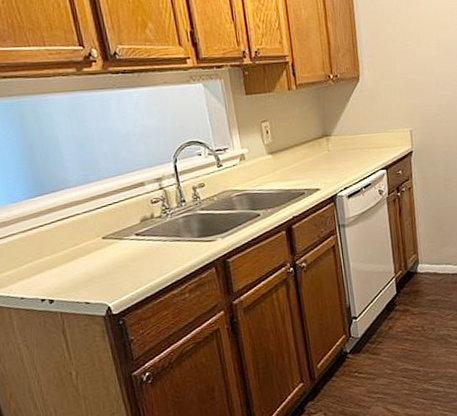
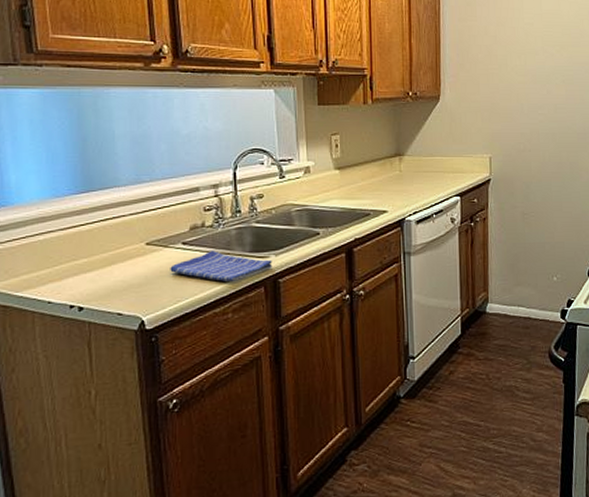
dish towel: none [127,239,220,266] -> present [170,251,272,281]

